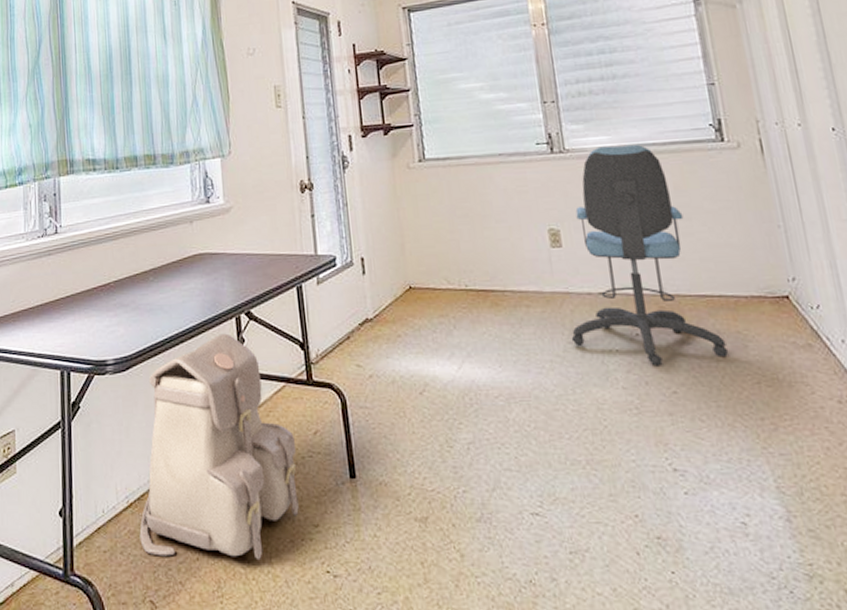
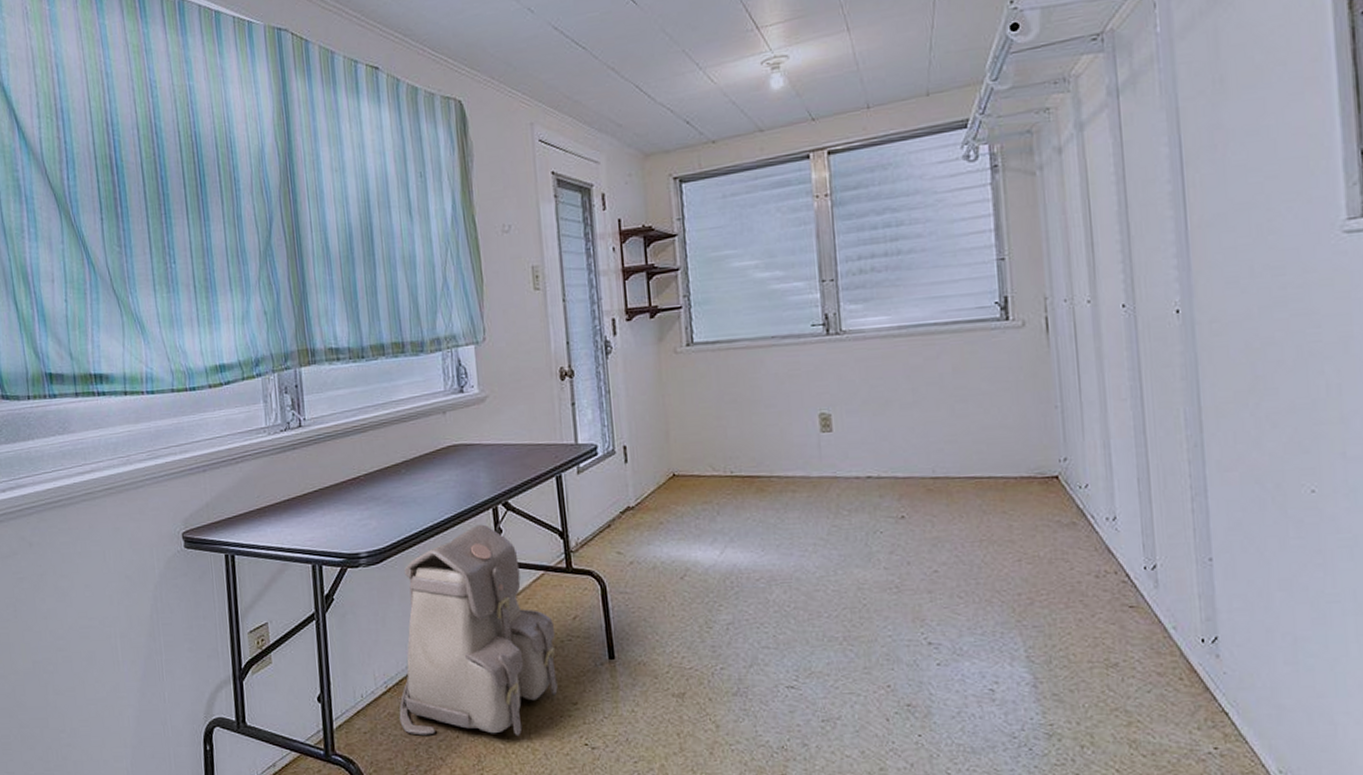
office chair: present [571,145,729,367] -> none [836,325,993,547]

